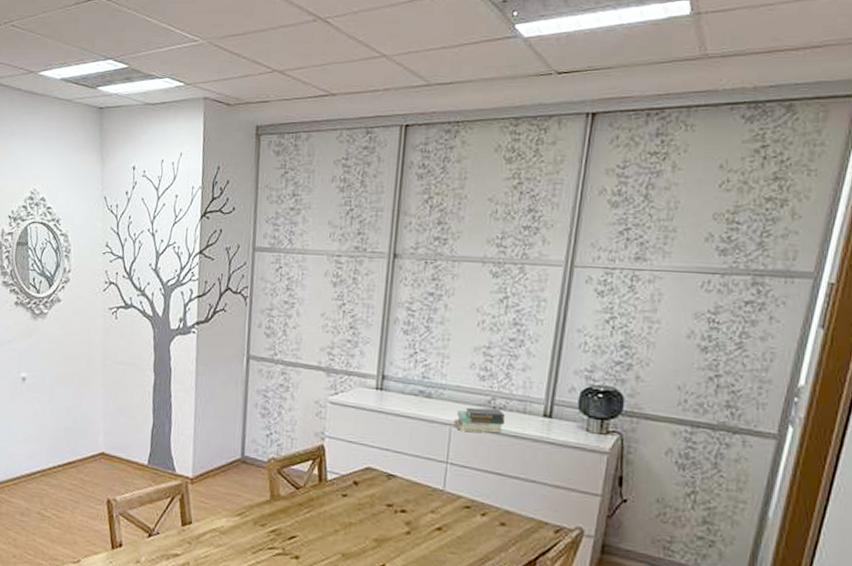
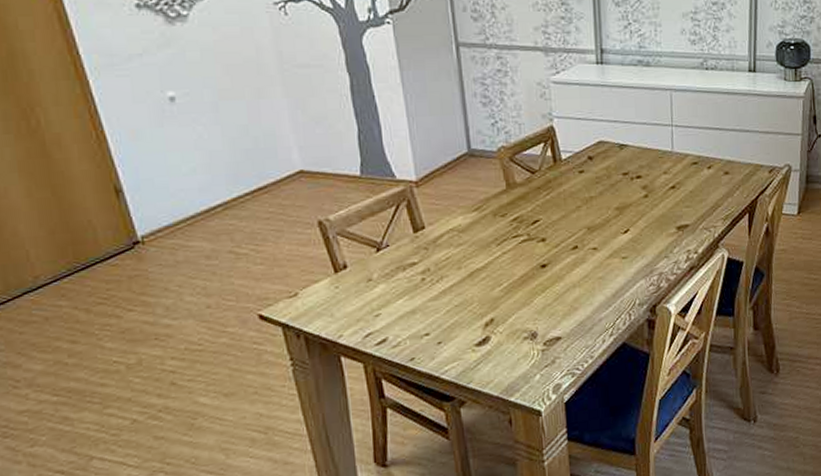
books: present [454,407,506,434] -> none [673,69,718,95]

